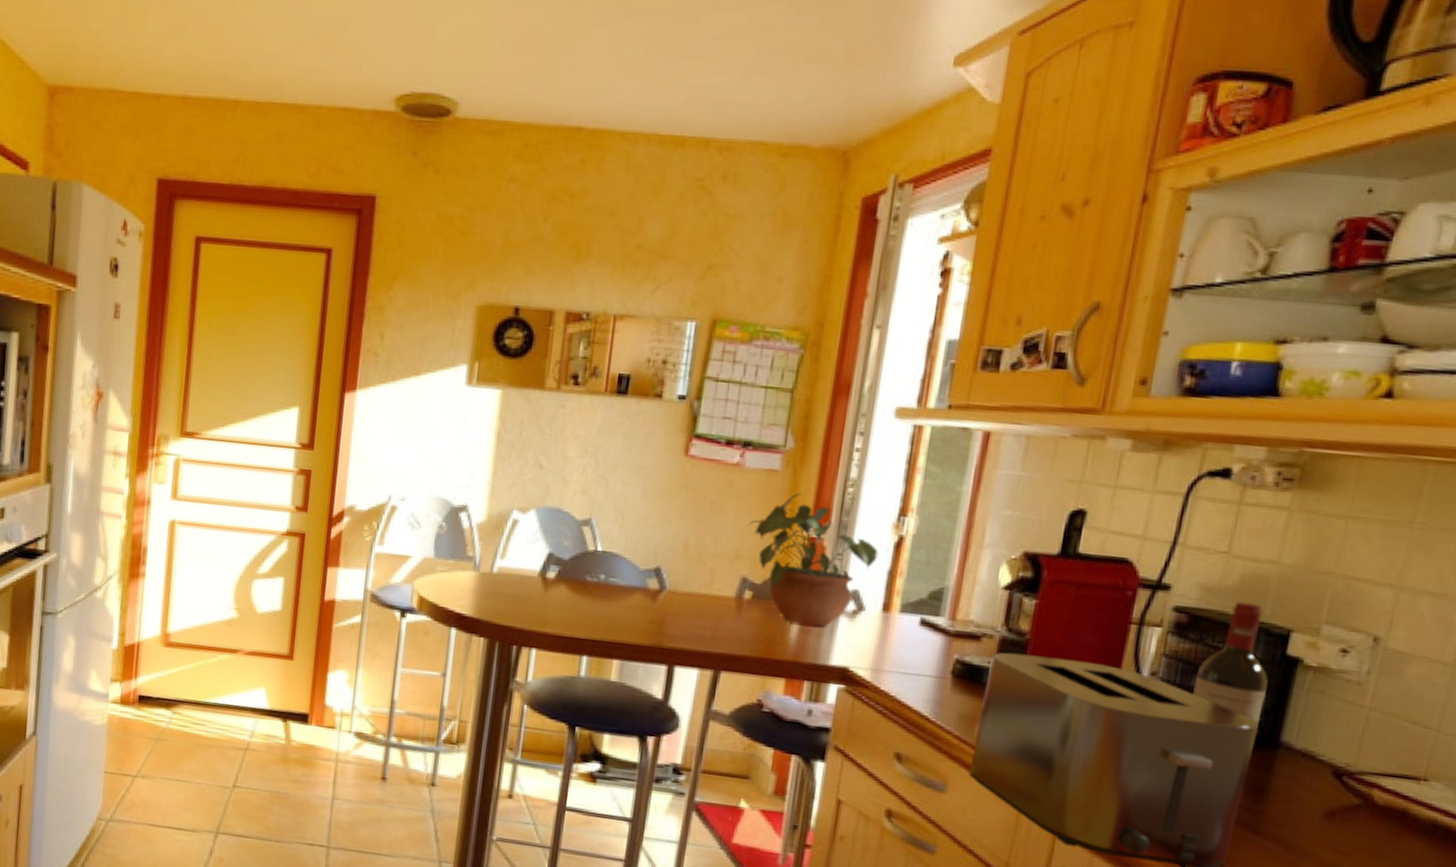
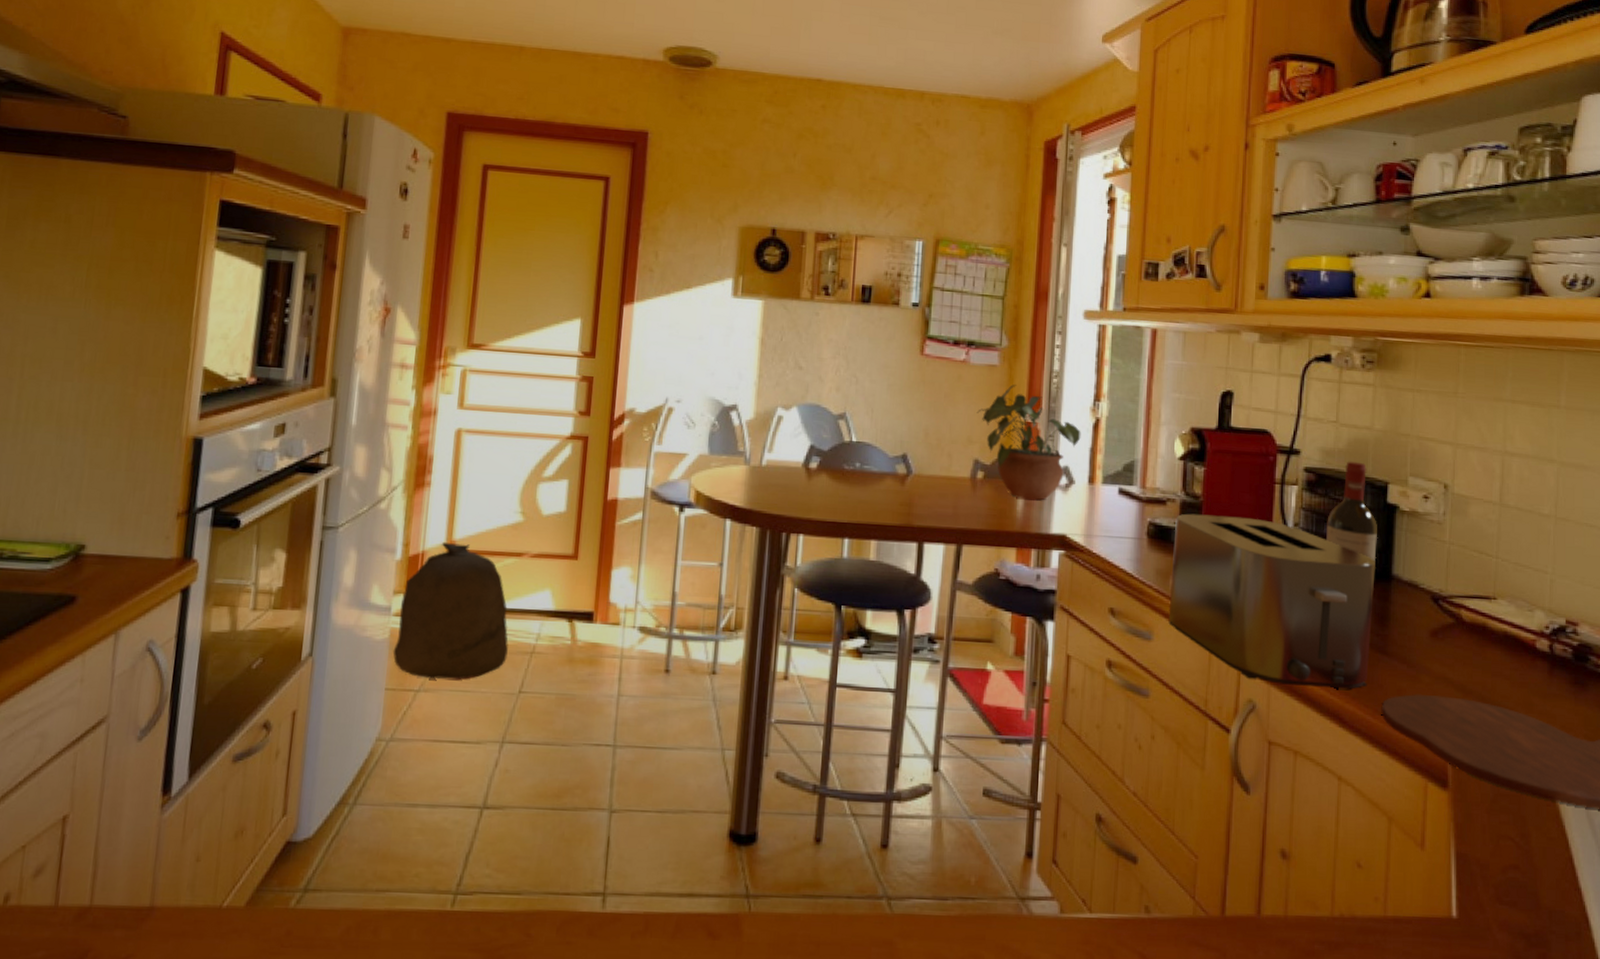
bag: none [111,634,223,769] -> present [393,543,509,679]

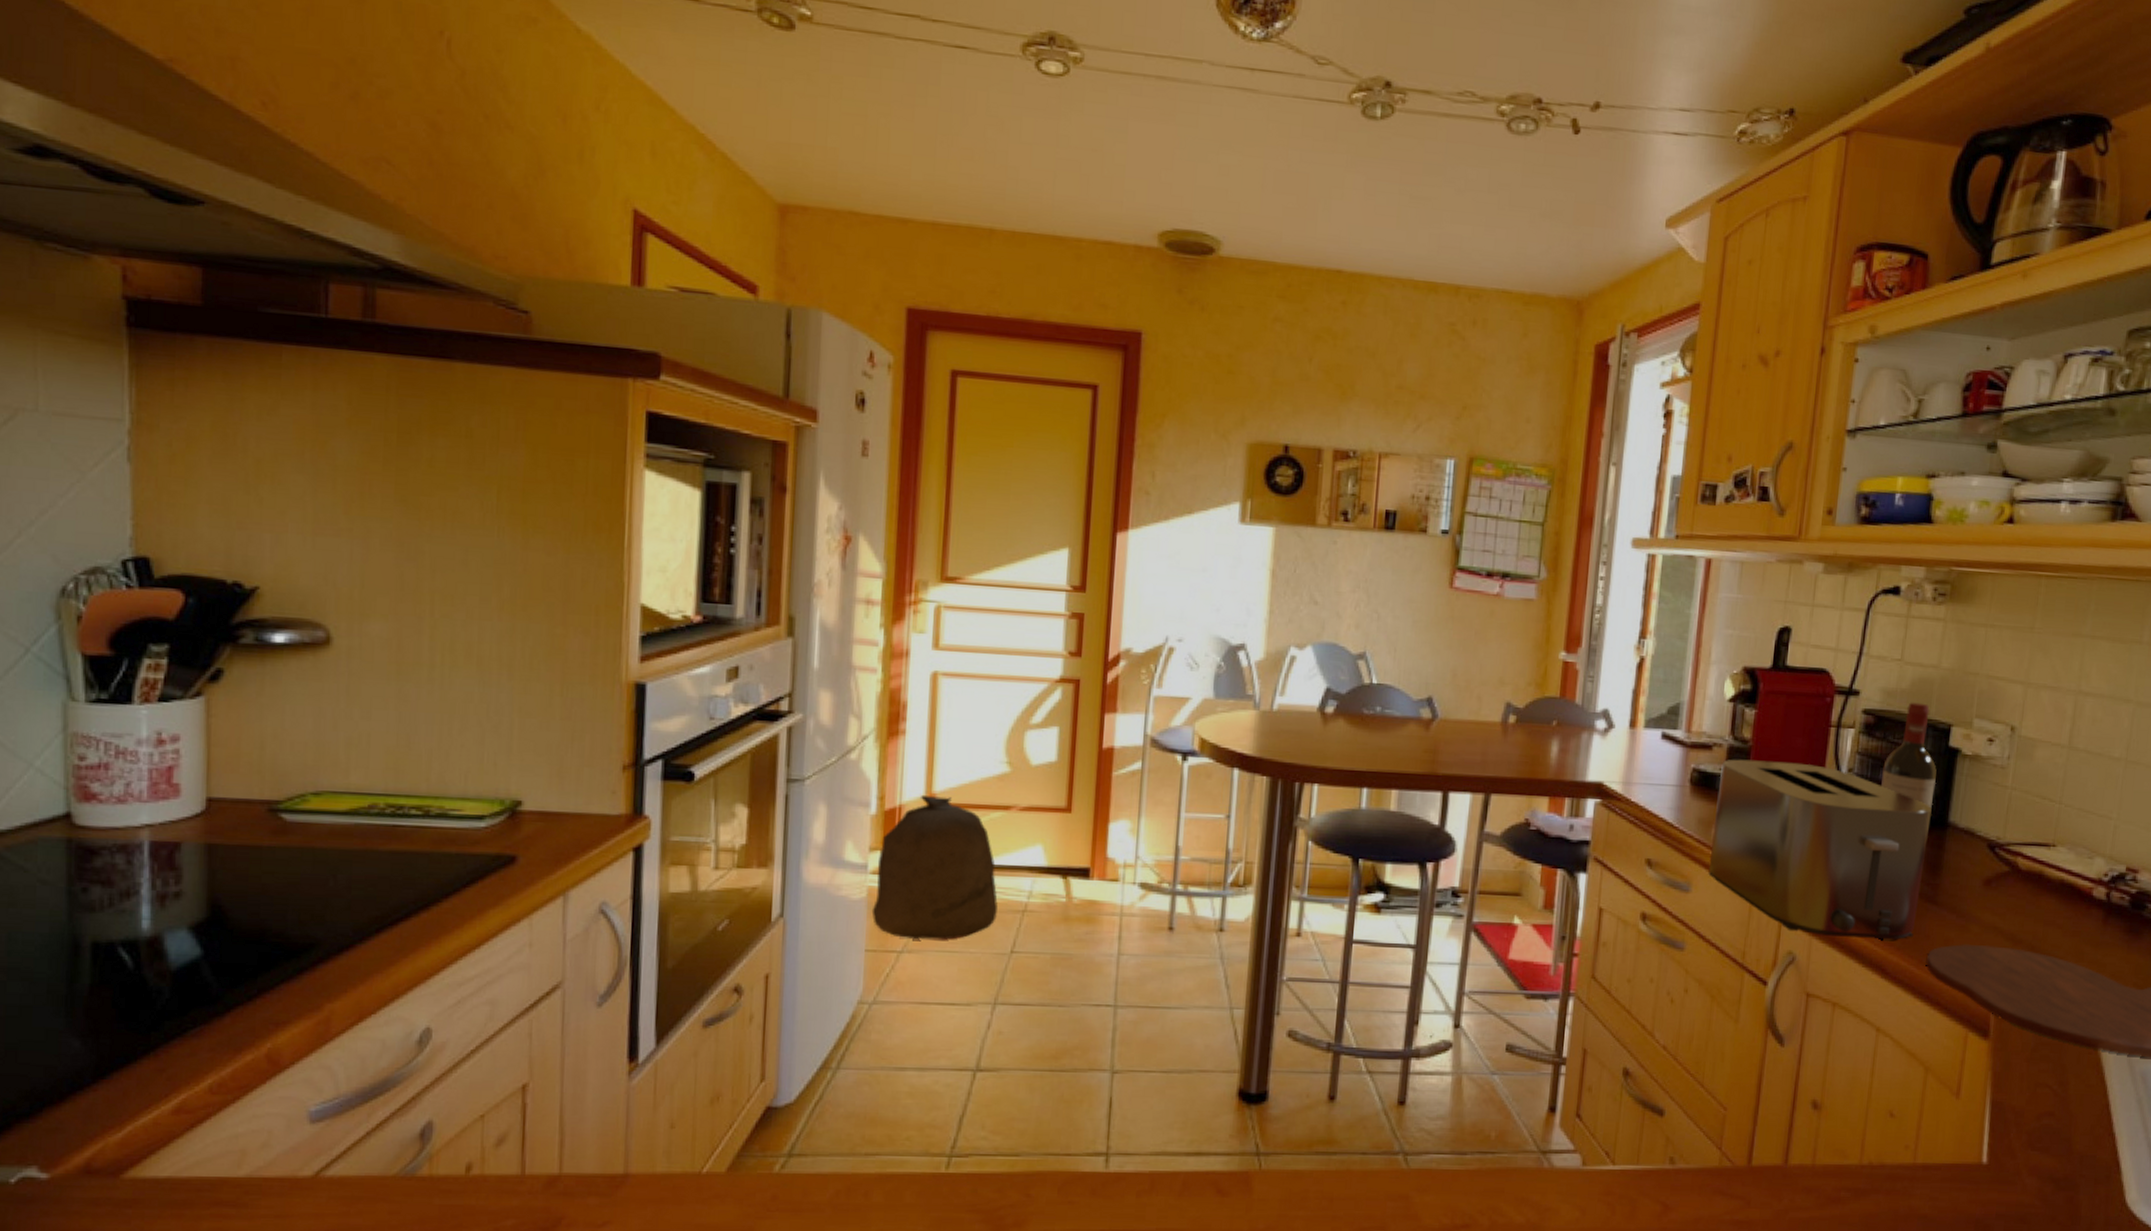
potted plant: present [976,384,1081,500] -> none [1510,620,1624,746]

